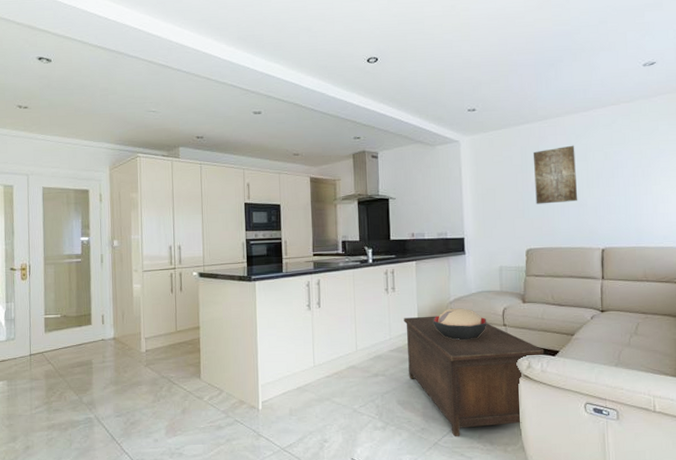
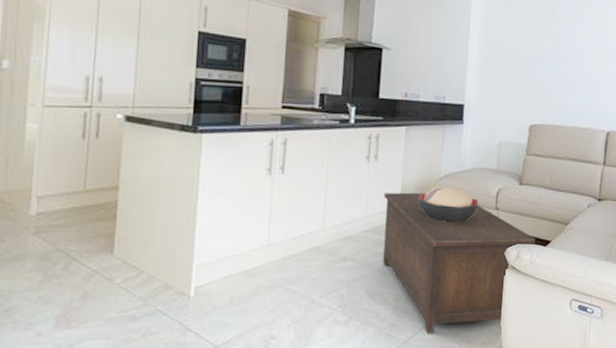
wall art: present [532,145,578,204] -> none [546,13,593,77]

